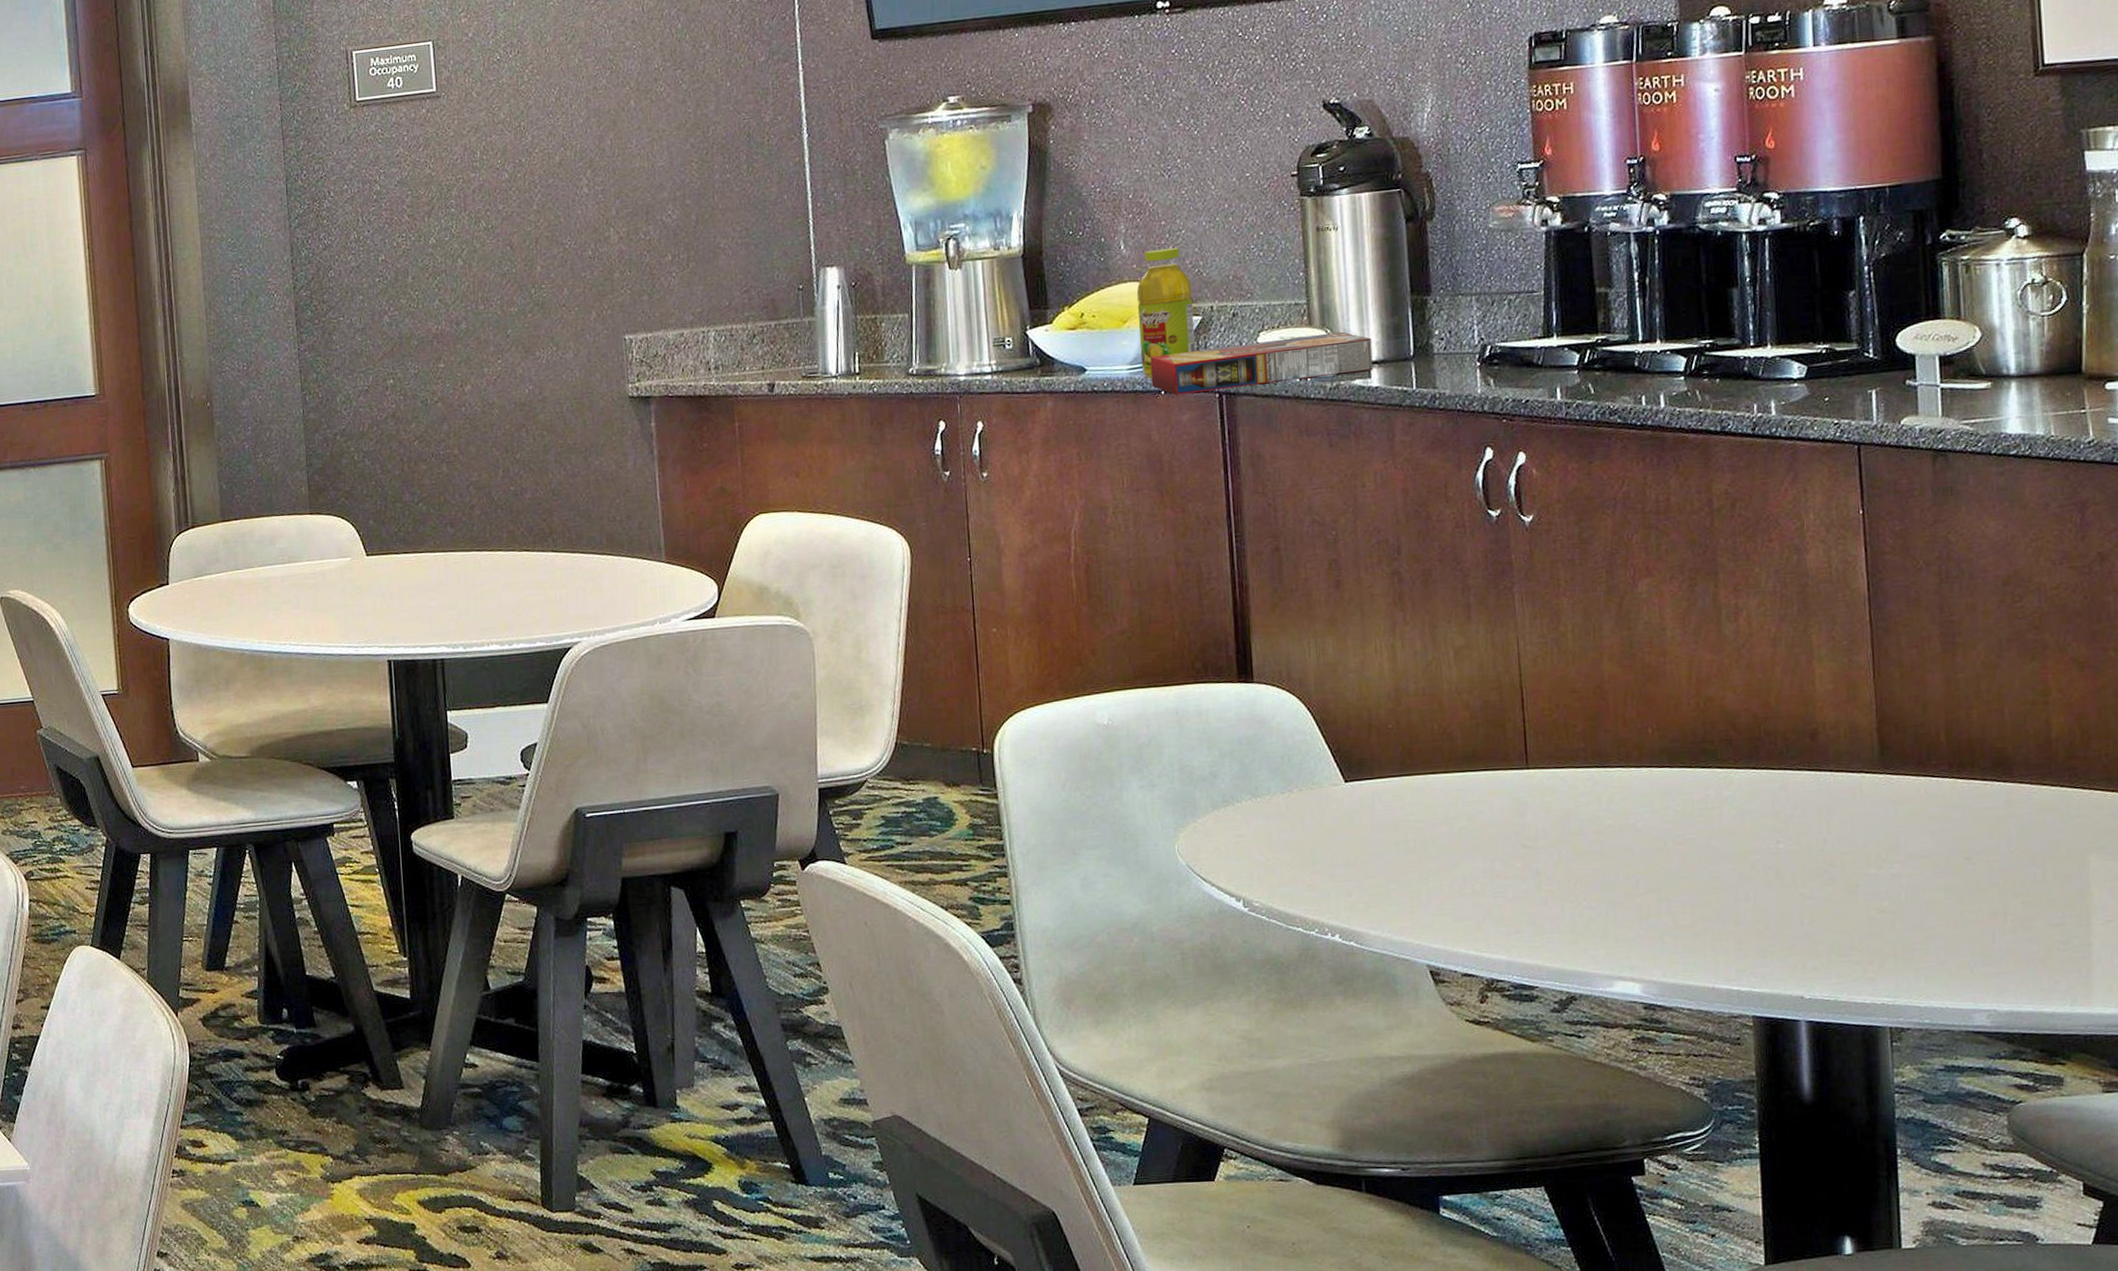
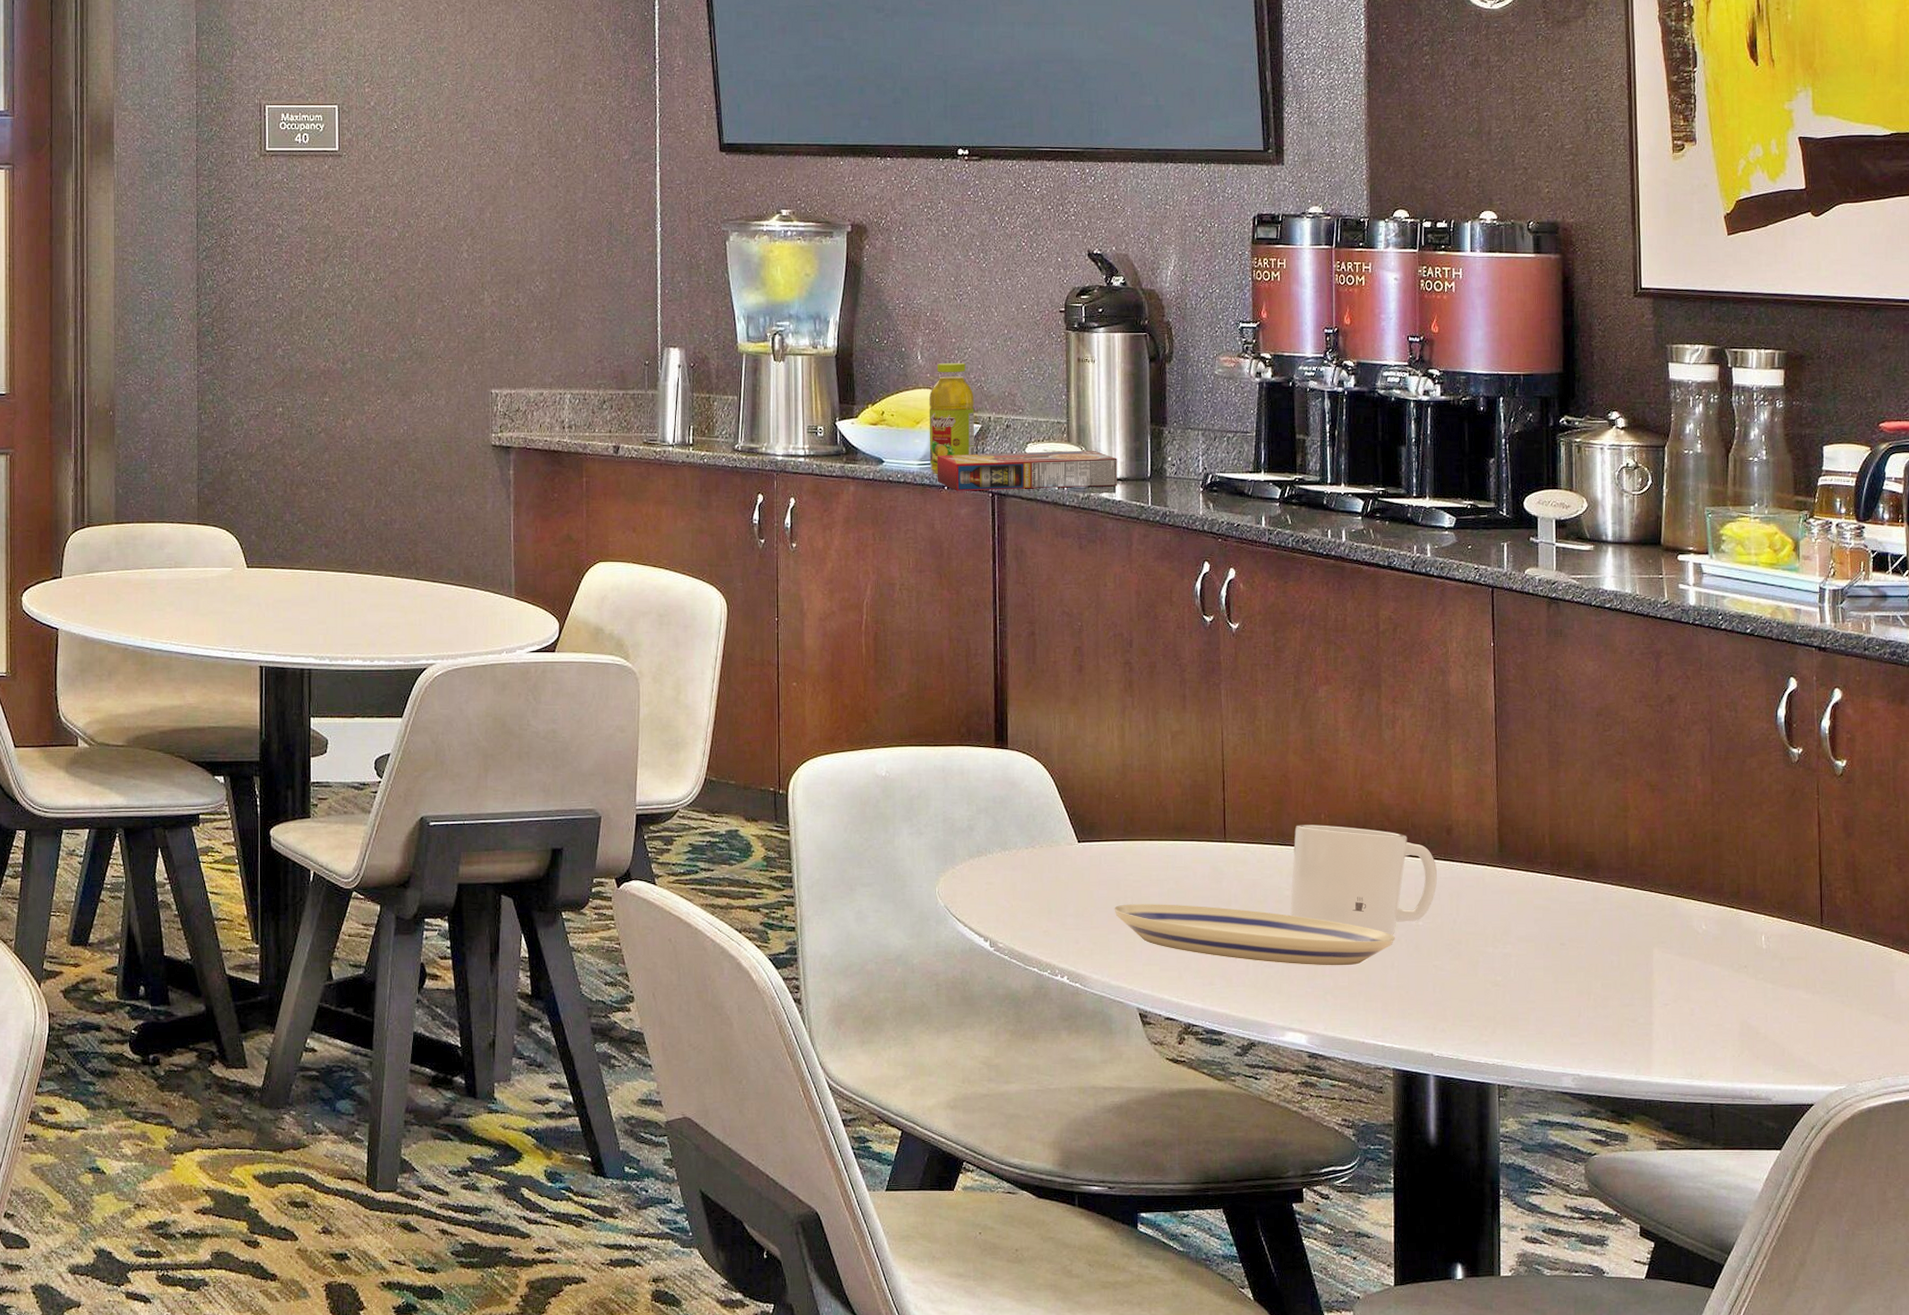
plate: none [1393,844,1749,904] -> present [1114,904,1395,966]
mug: none [1613,740,1801,863] -> present [1290,825,1438,936]

